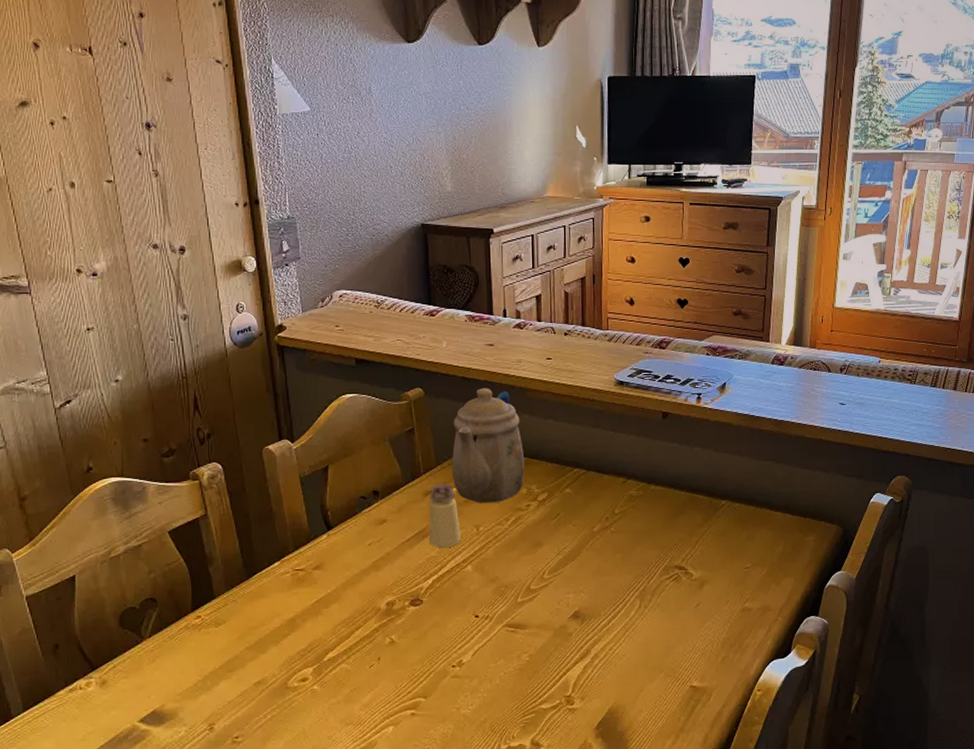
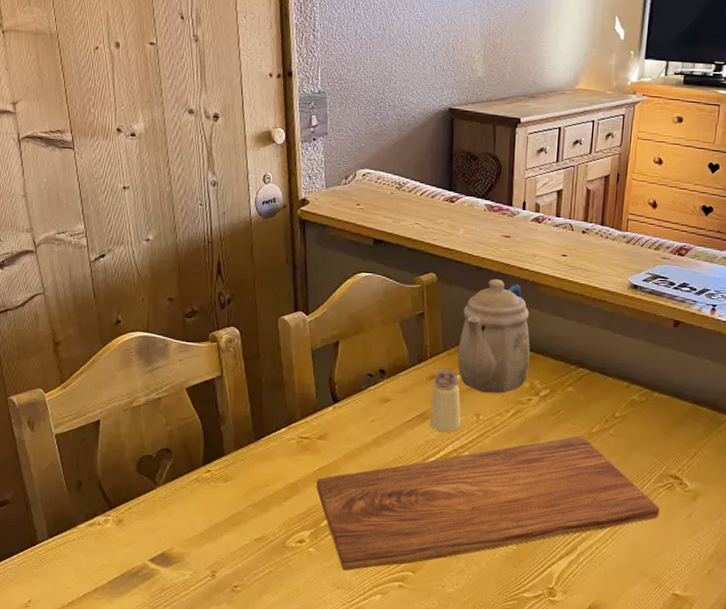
cutting board: none [316,536,669,705] -> present [316,435,660,571]

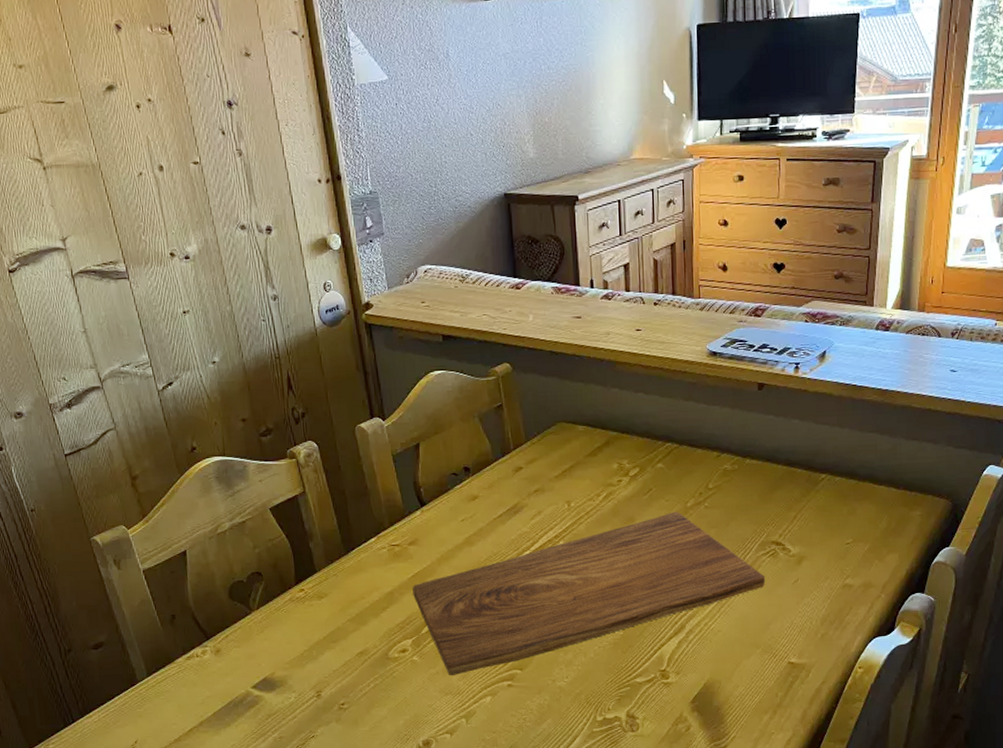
saltshaker: present [429,369,461,433] -> none [520,459,552,524]
teapot: present [457,279,530,394] -> none [541,362,616,479]

